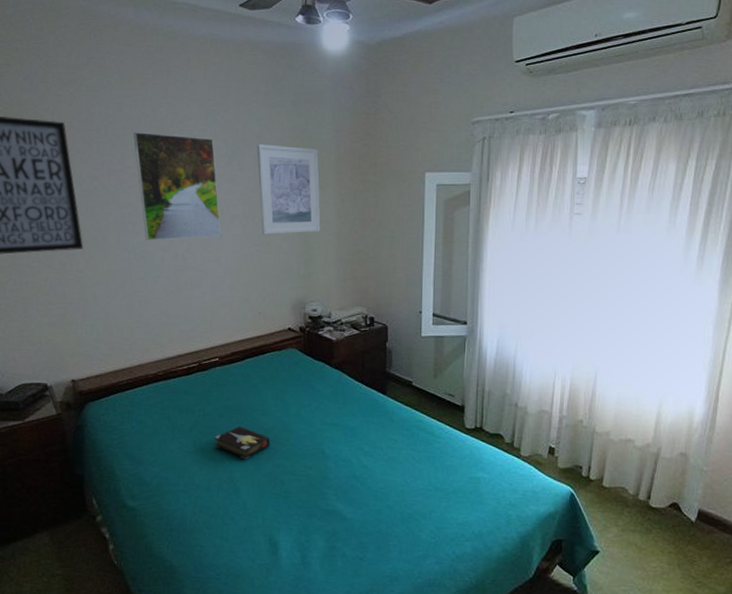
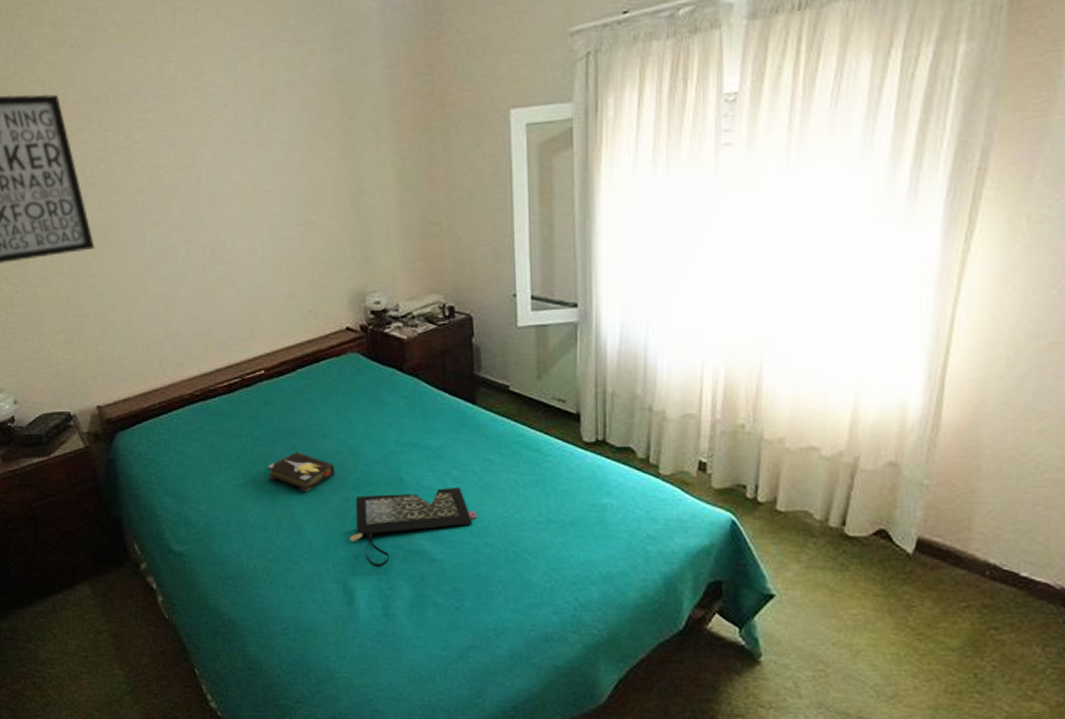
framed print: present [133,132,221,241] -> none [139,94,255,231]
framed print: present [257,144,321,235] -> none [289,93,378,212]
clutch bag: none [278,459,381,524] -> present [349,486,477,568]

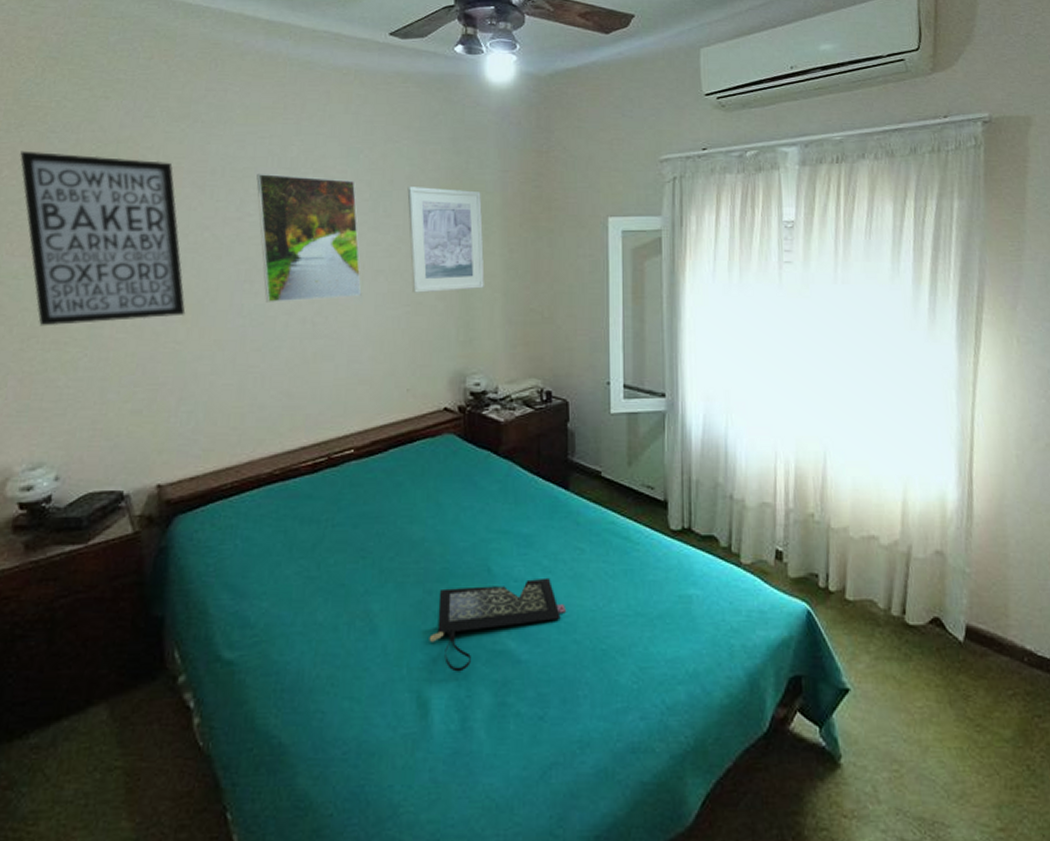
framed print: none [139,94,255,231] -> present [256,174,362,302]
hardback book: present [267,452,335,492] -> none [345,540,419,585]
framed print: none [289,93,378,212] -> present [407,187,485,293]

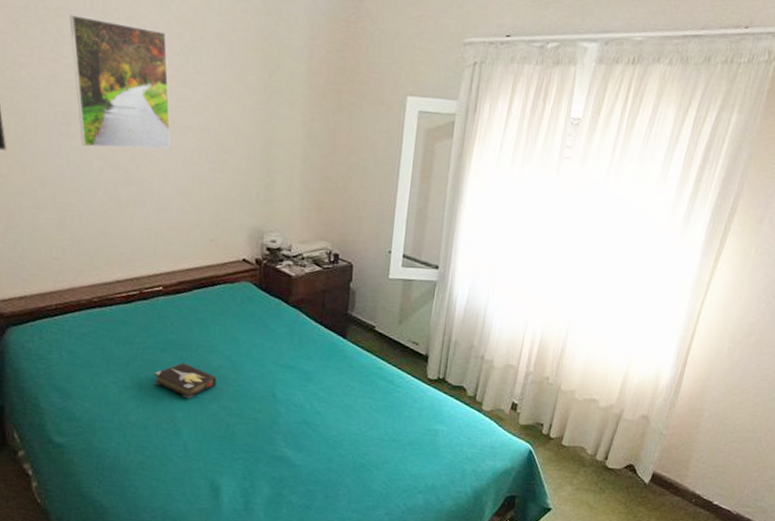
hardback book: none [345,540,419,585] -> present [154,363,217,399]
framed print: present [407,187,485,293] -> none [217,44,289,154]
clutch bag: present [429,577,566,672] -> none [222,405,335,469]

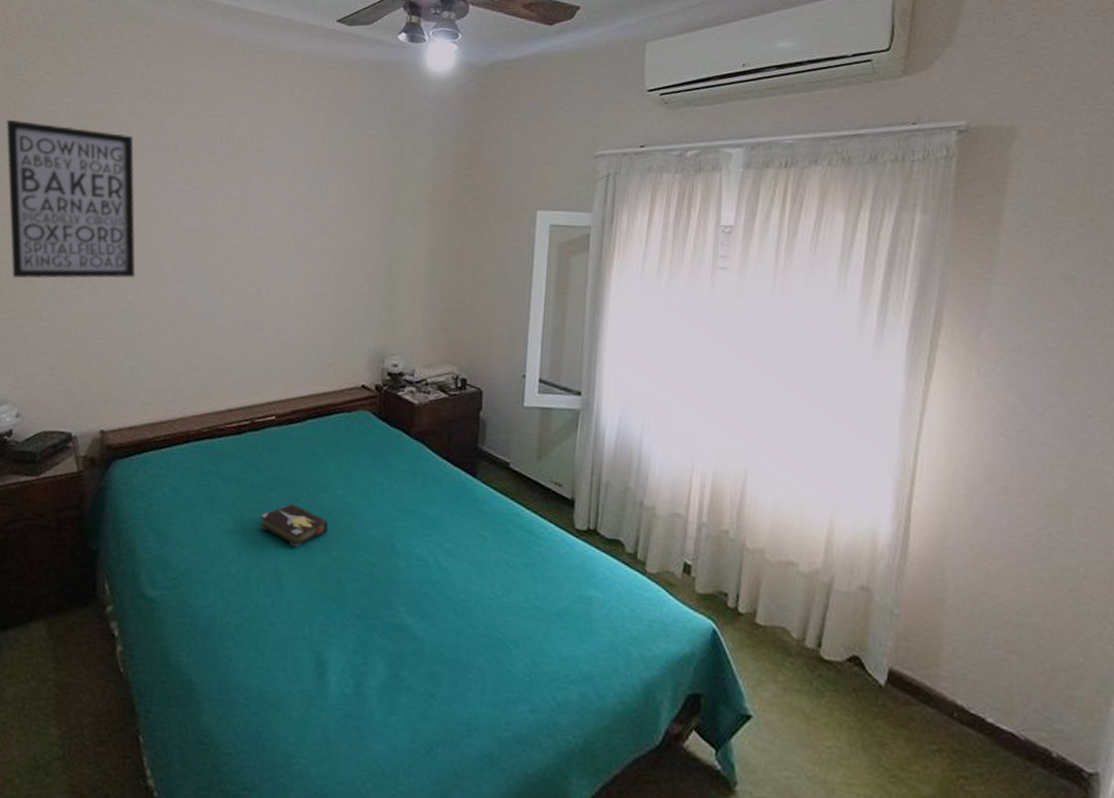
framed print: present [69,15,172,150] -> none [205,150,295,272]

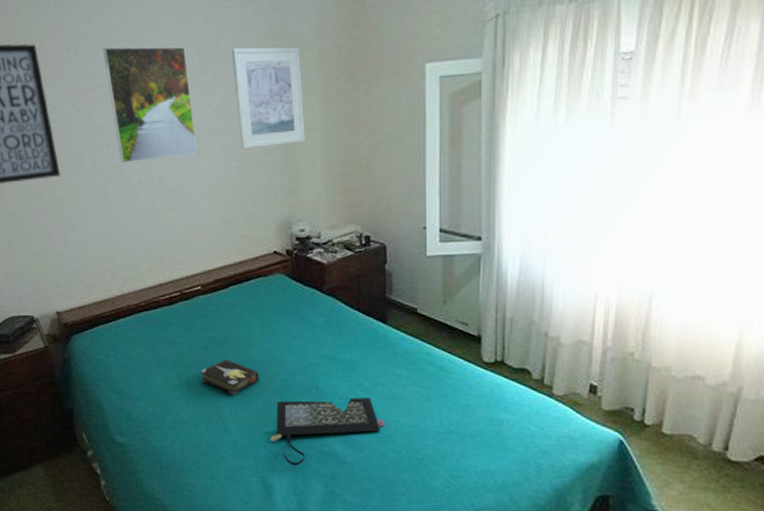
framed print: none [205,150,295,272] -> present [103,46,198,163]
clutch bag: none [331,558,464,640] -> present [270,397,385,466]
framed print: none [340,169,413,273] -> present [232,47,305,149]

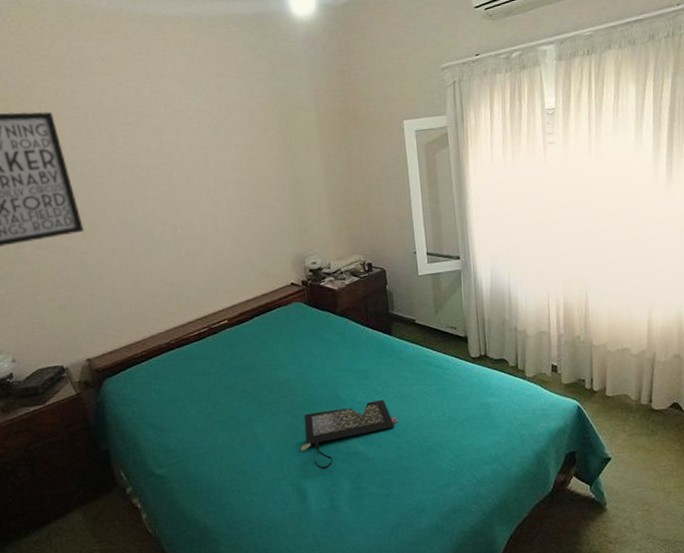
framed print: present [103,46,198,163] -> none [120,111,216,216]
hardback book: present [200,359,259,395] -> none [232,383,287,415]
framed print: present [232,47,305,149] -> none [240,109,311,197]

